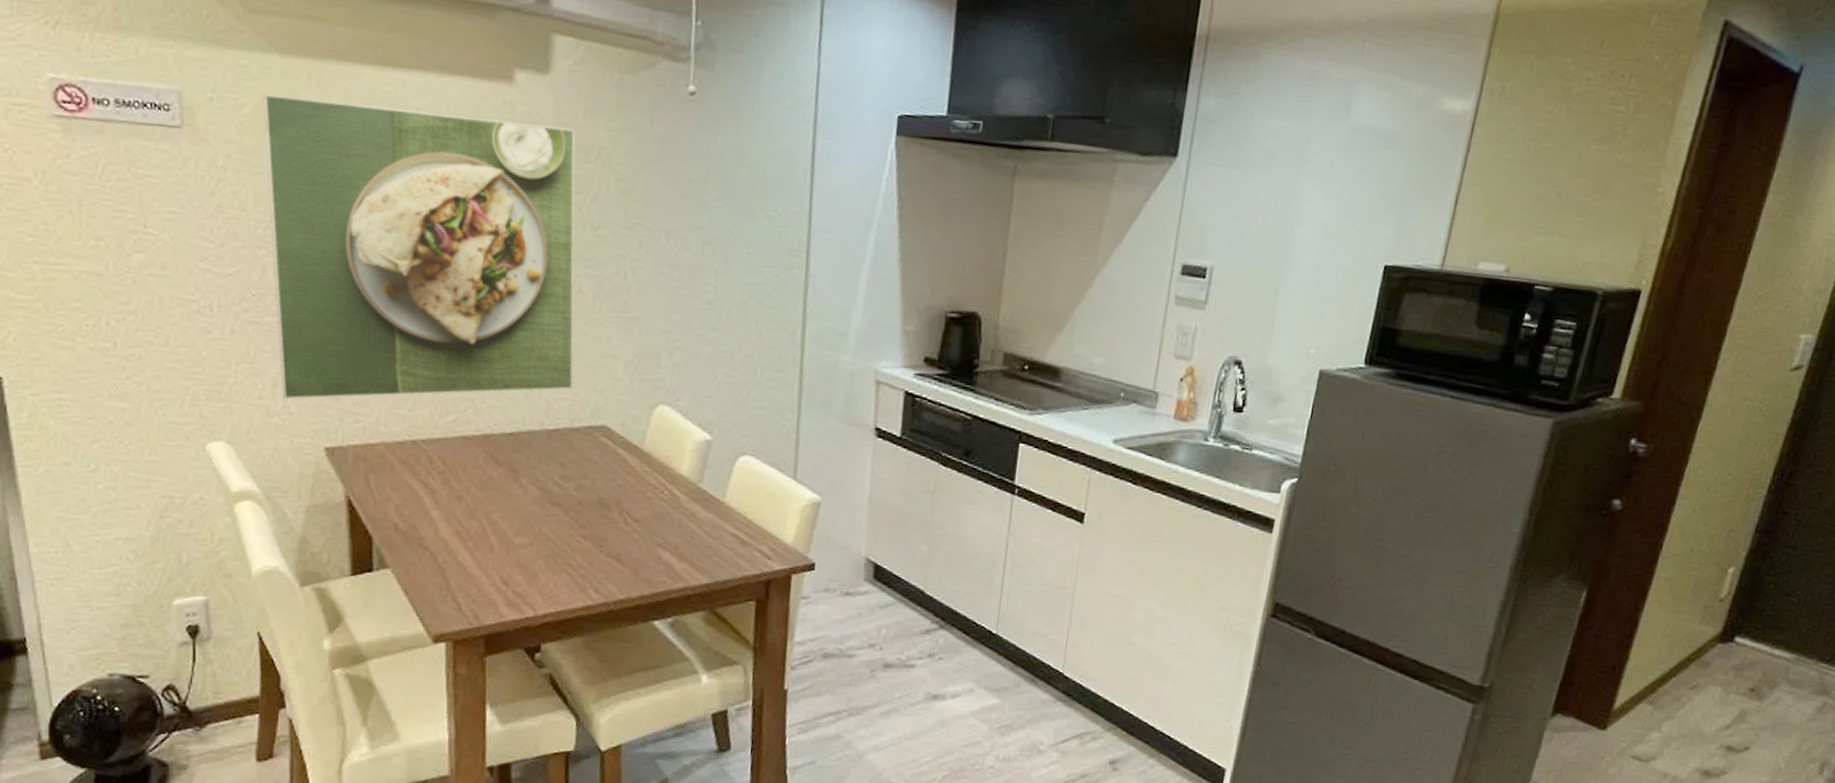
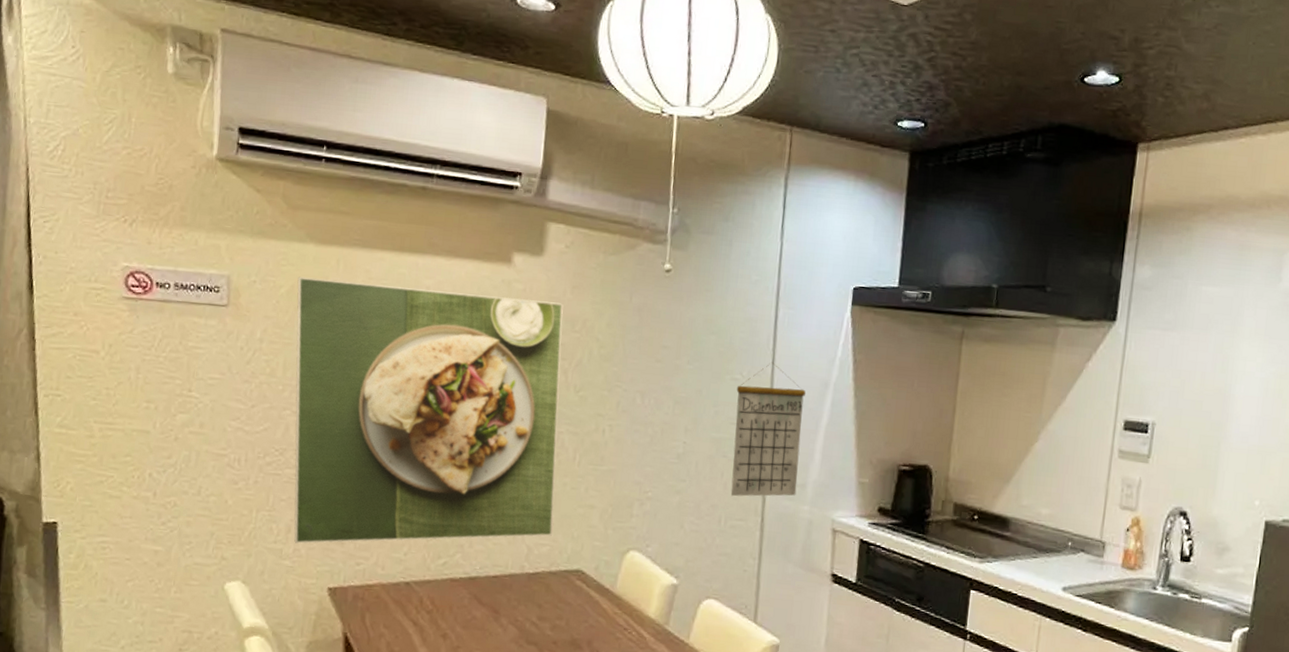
calendar: none [766,198,846,346] -> present [730,362,806,497]

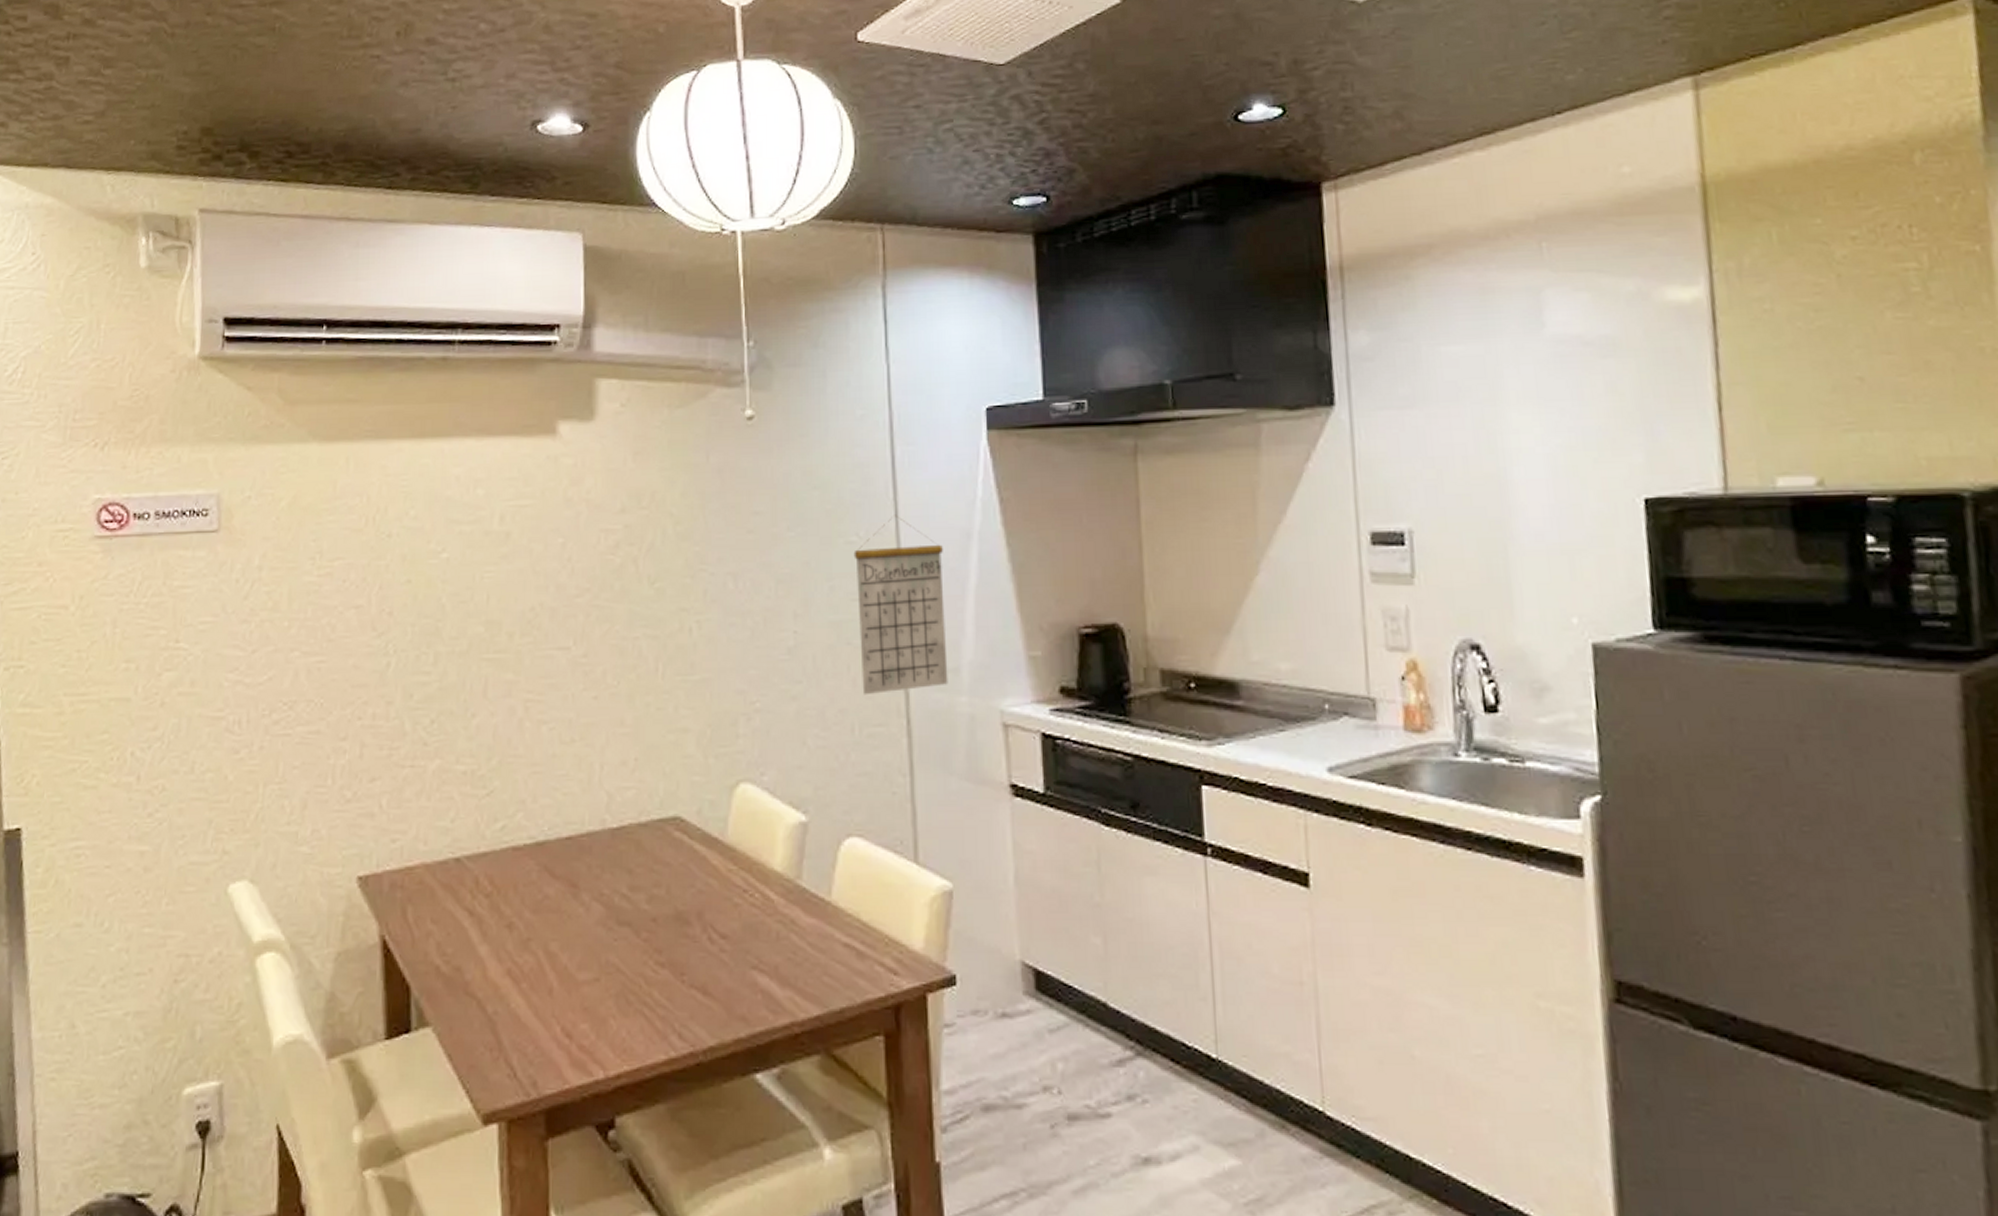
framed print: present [293,276,564,544] -> none [300,475,637,822]

